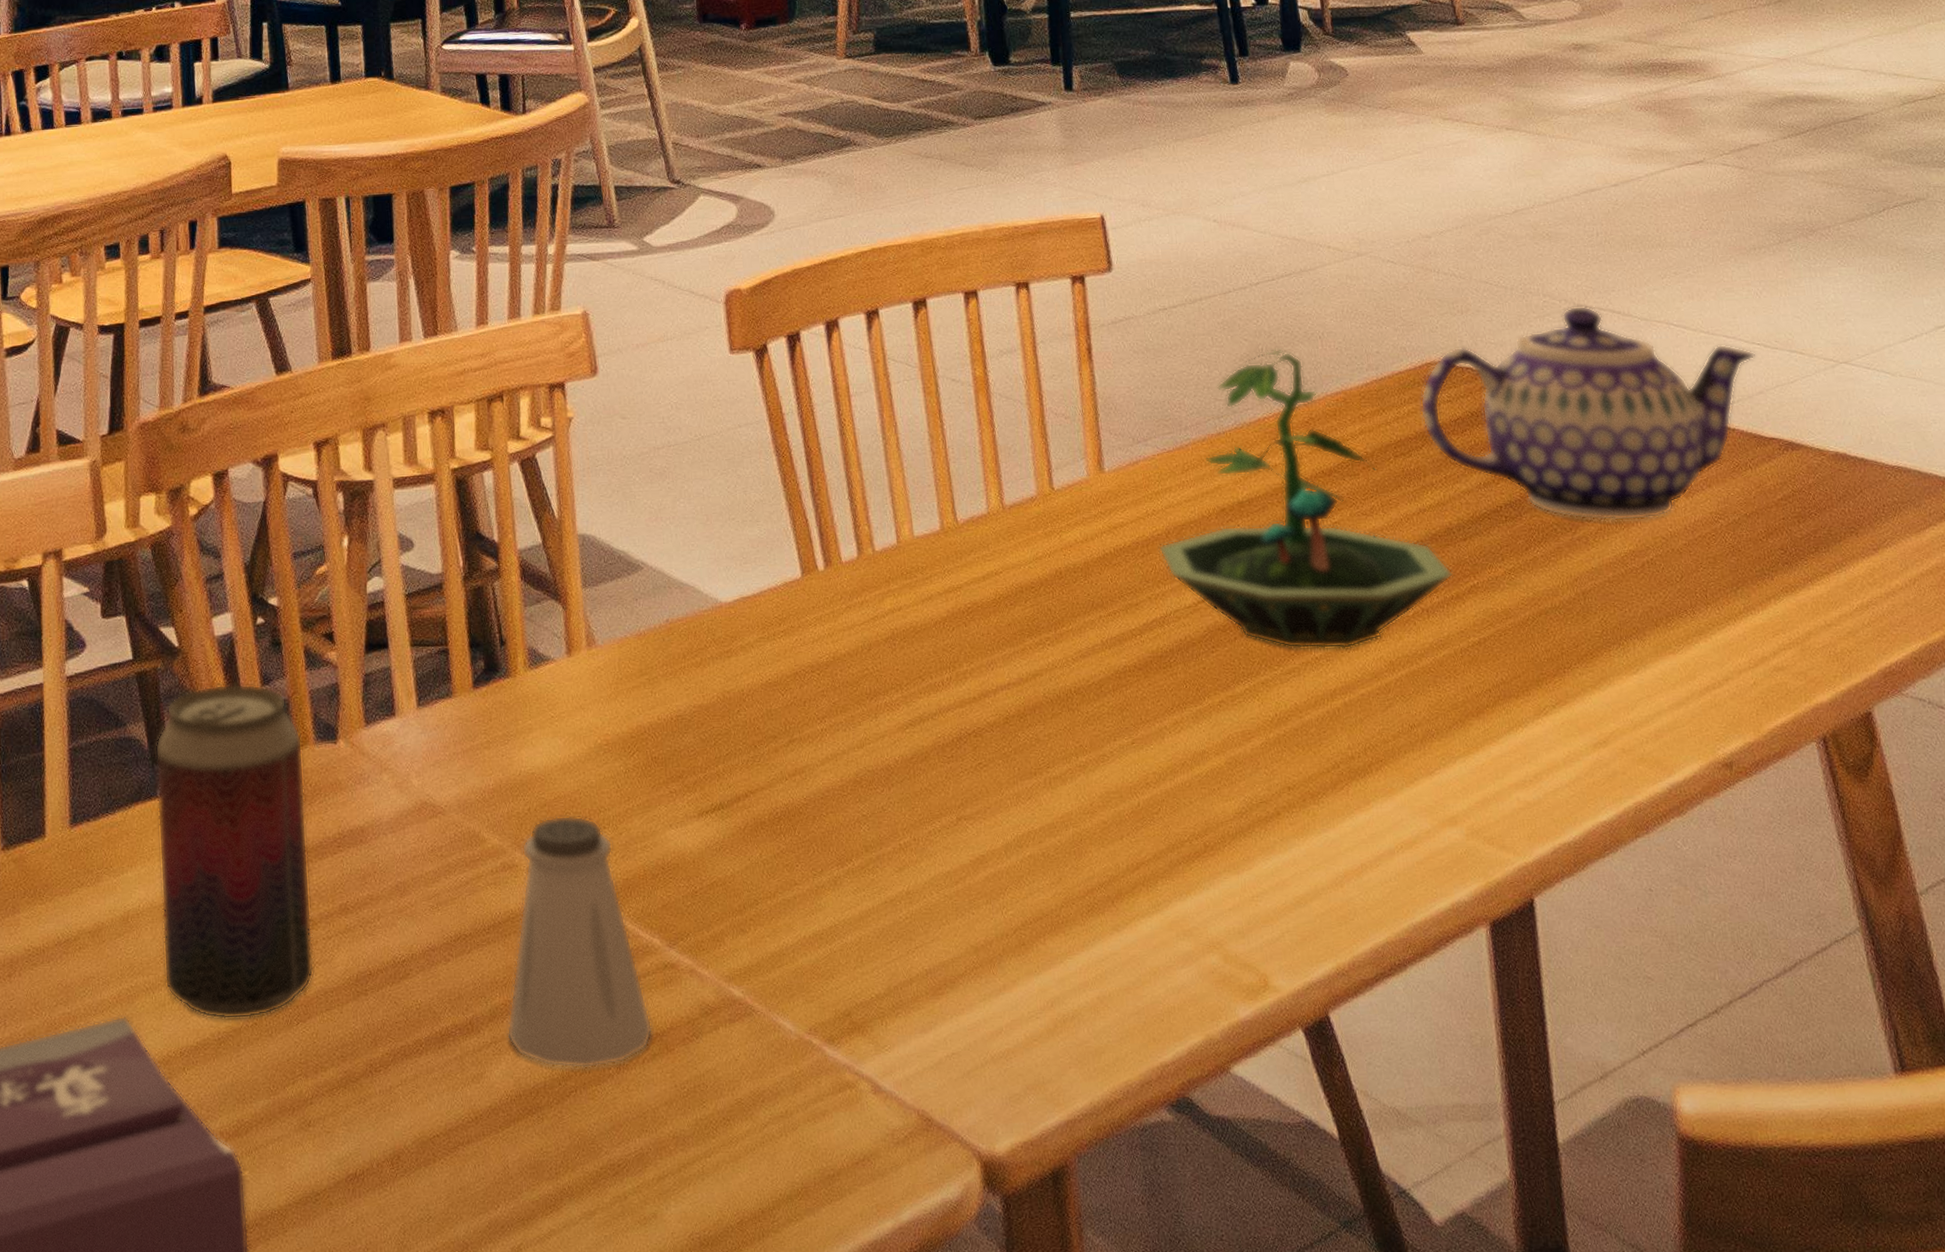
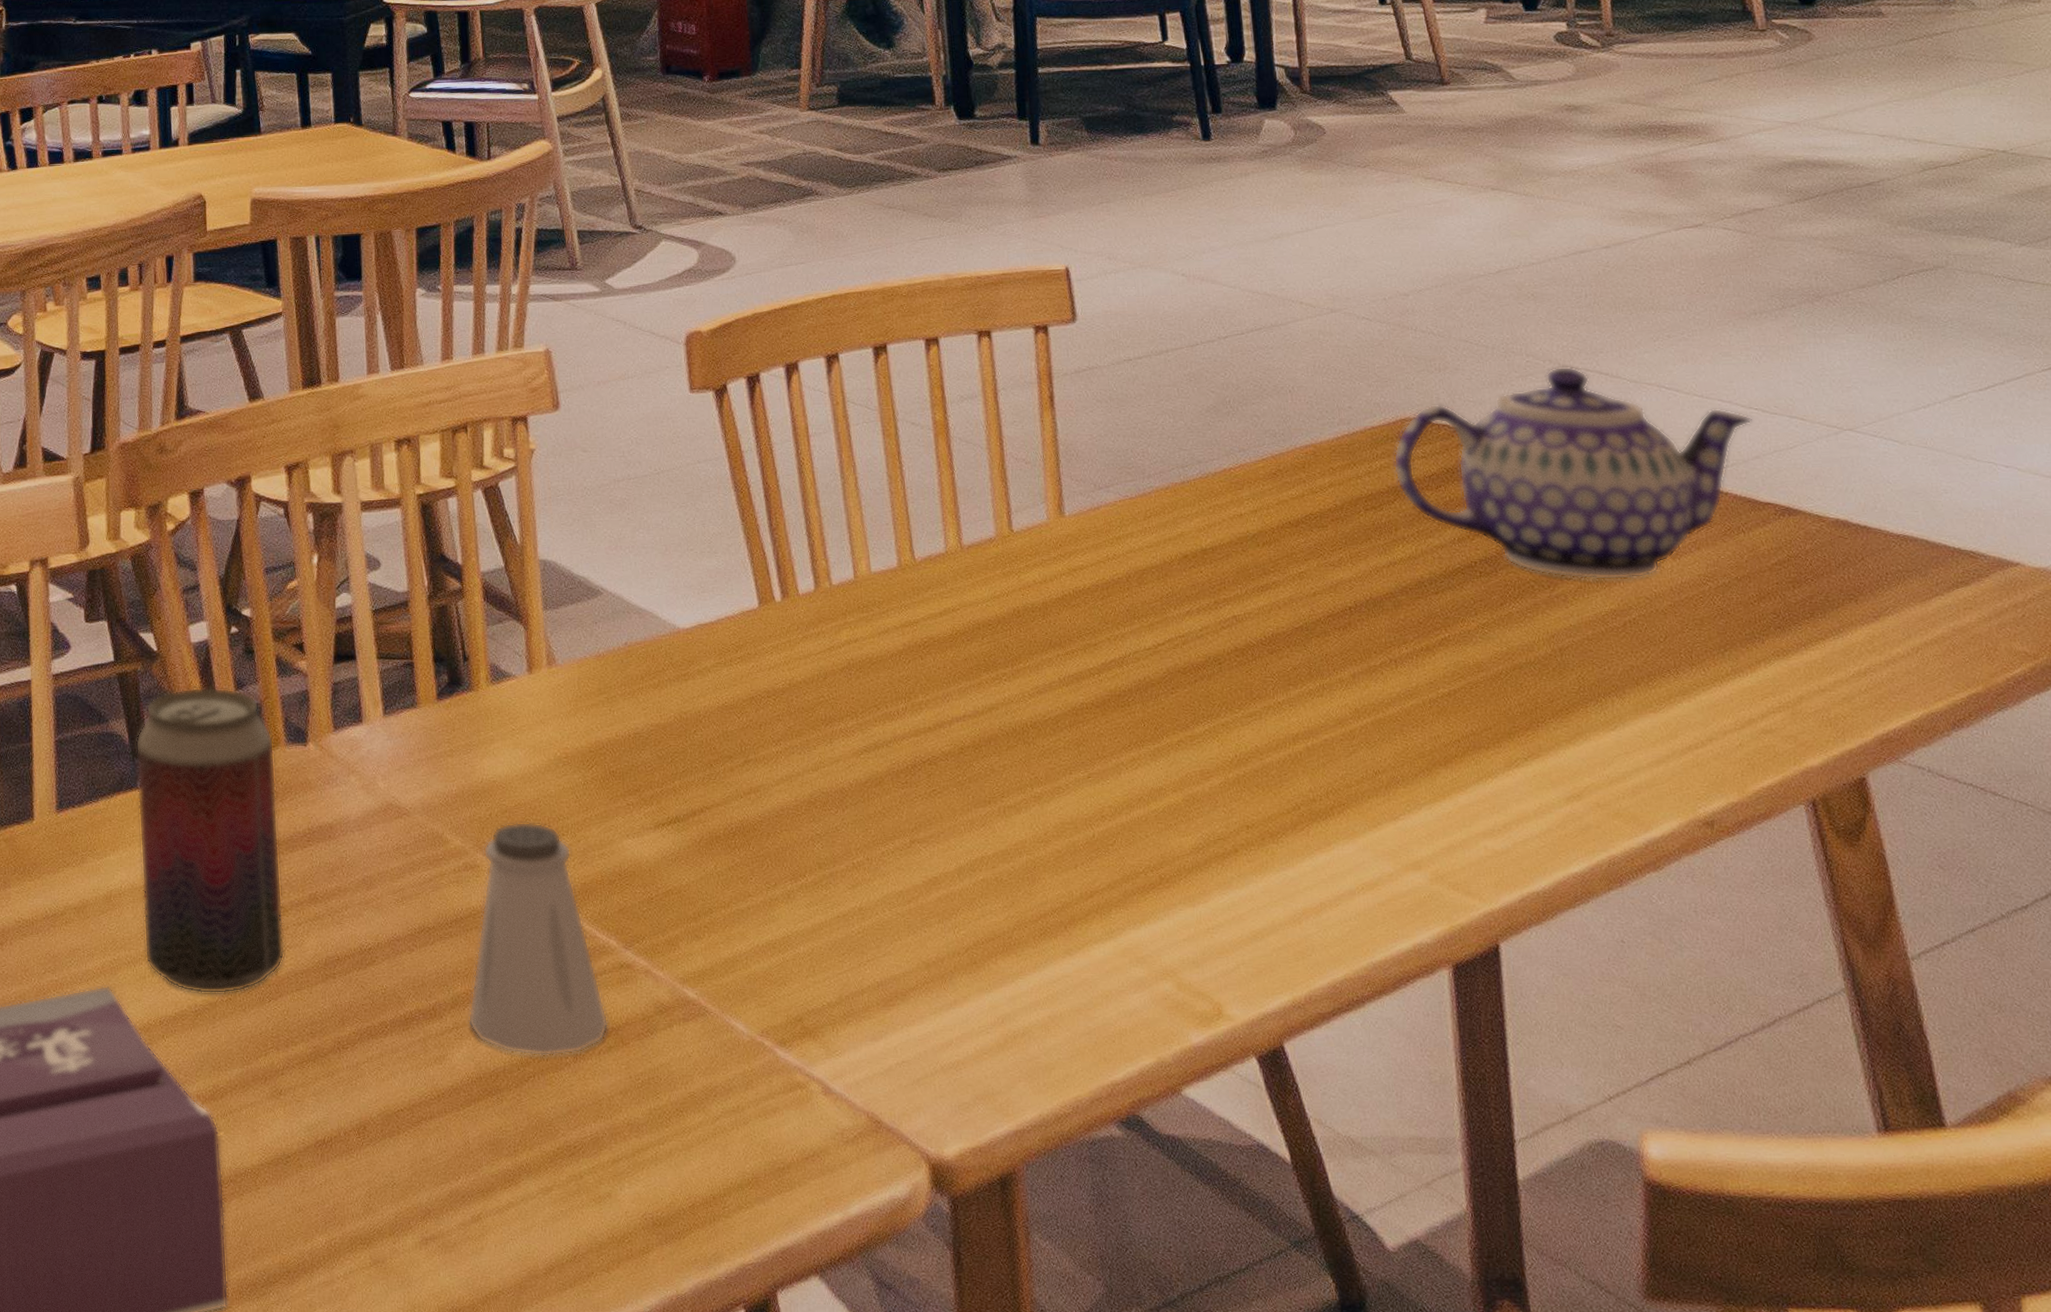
terrarium: present [1159,348,1453,649] -> none [1119,401,1423,696]

